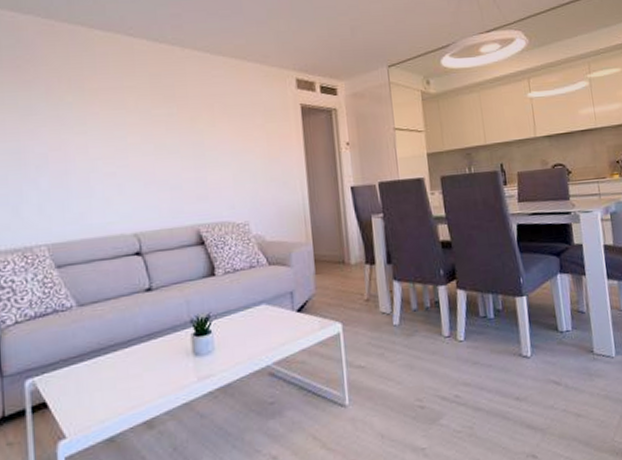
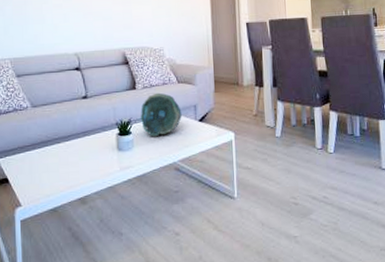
decorative bowl: none [222,278,275,335] -> present [141,92,182,137]

